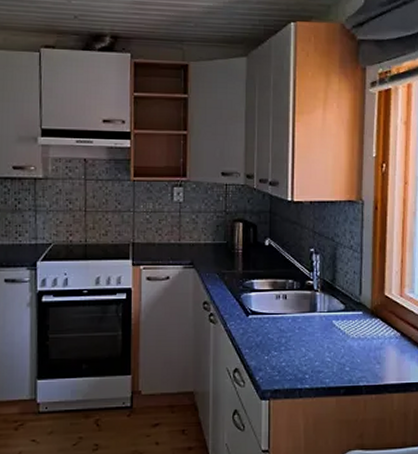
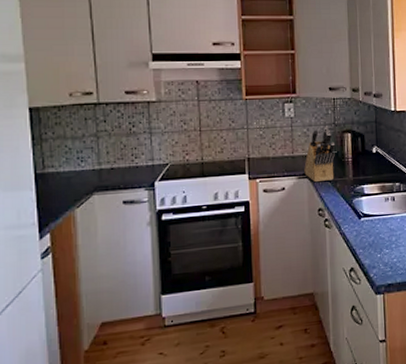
knife block: none [191,213,225,274] -> present [304,126,336,183]

